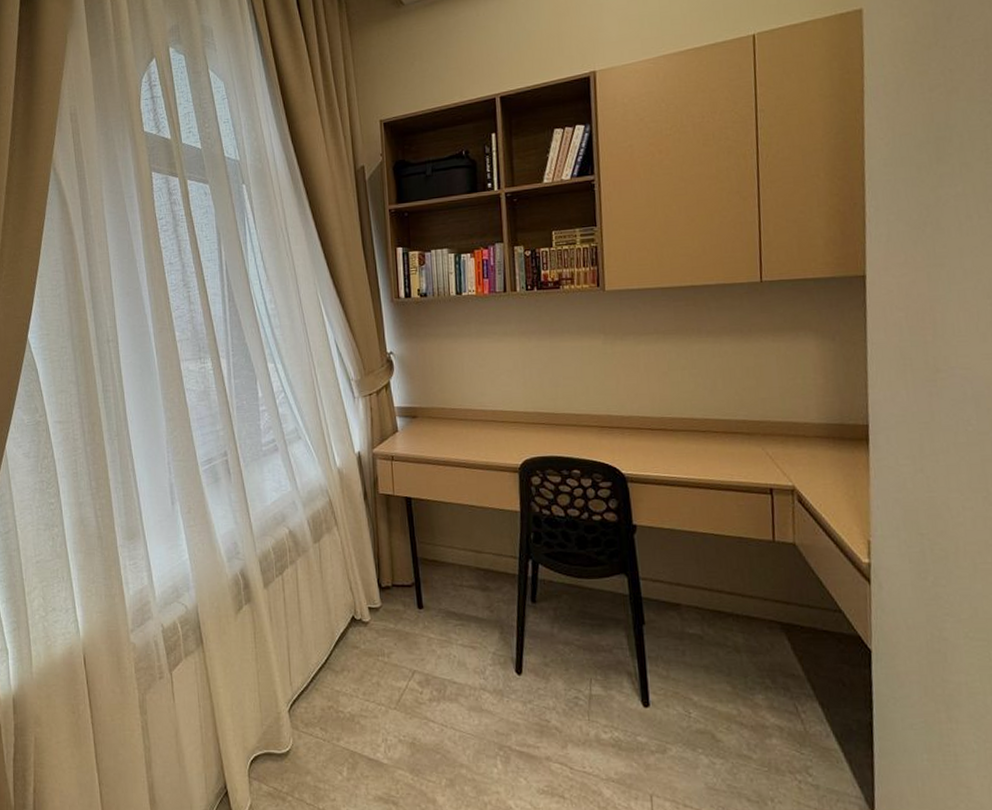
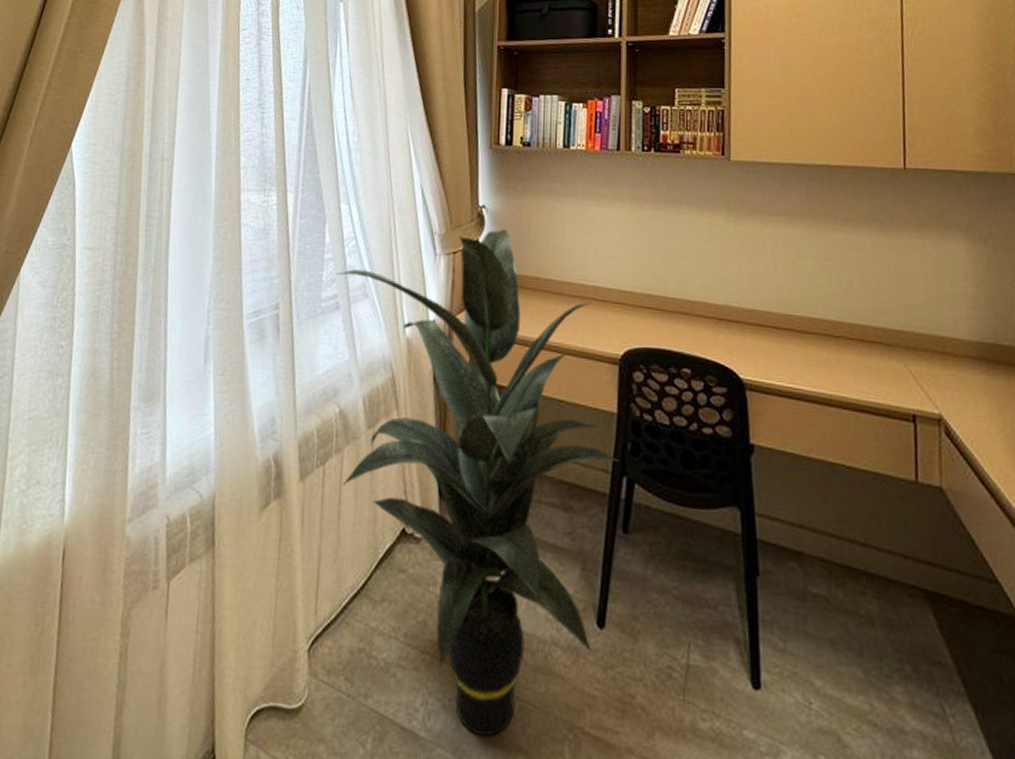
indoor plant: none [271,370,524,760] -> present [335,229,619,738]

